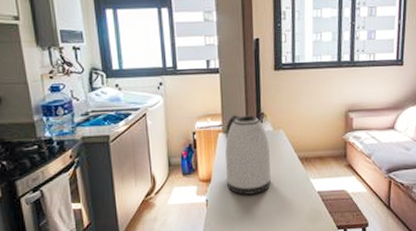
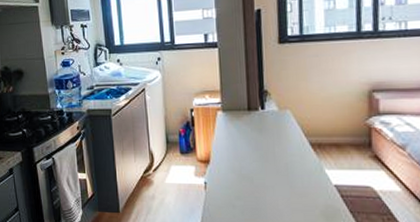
kettle: present [225,115,272,195] -> none [225,92,278,181]

